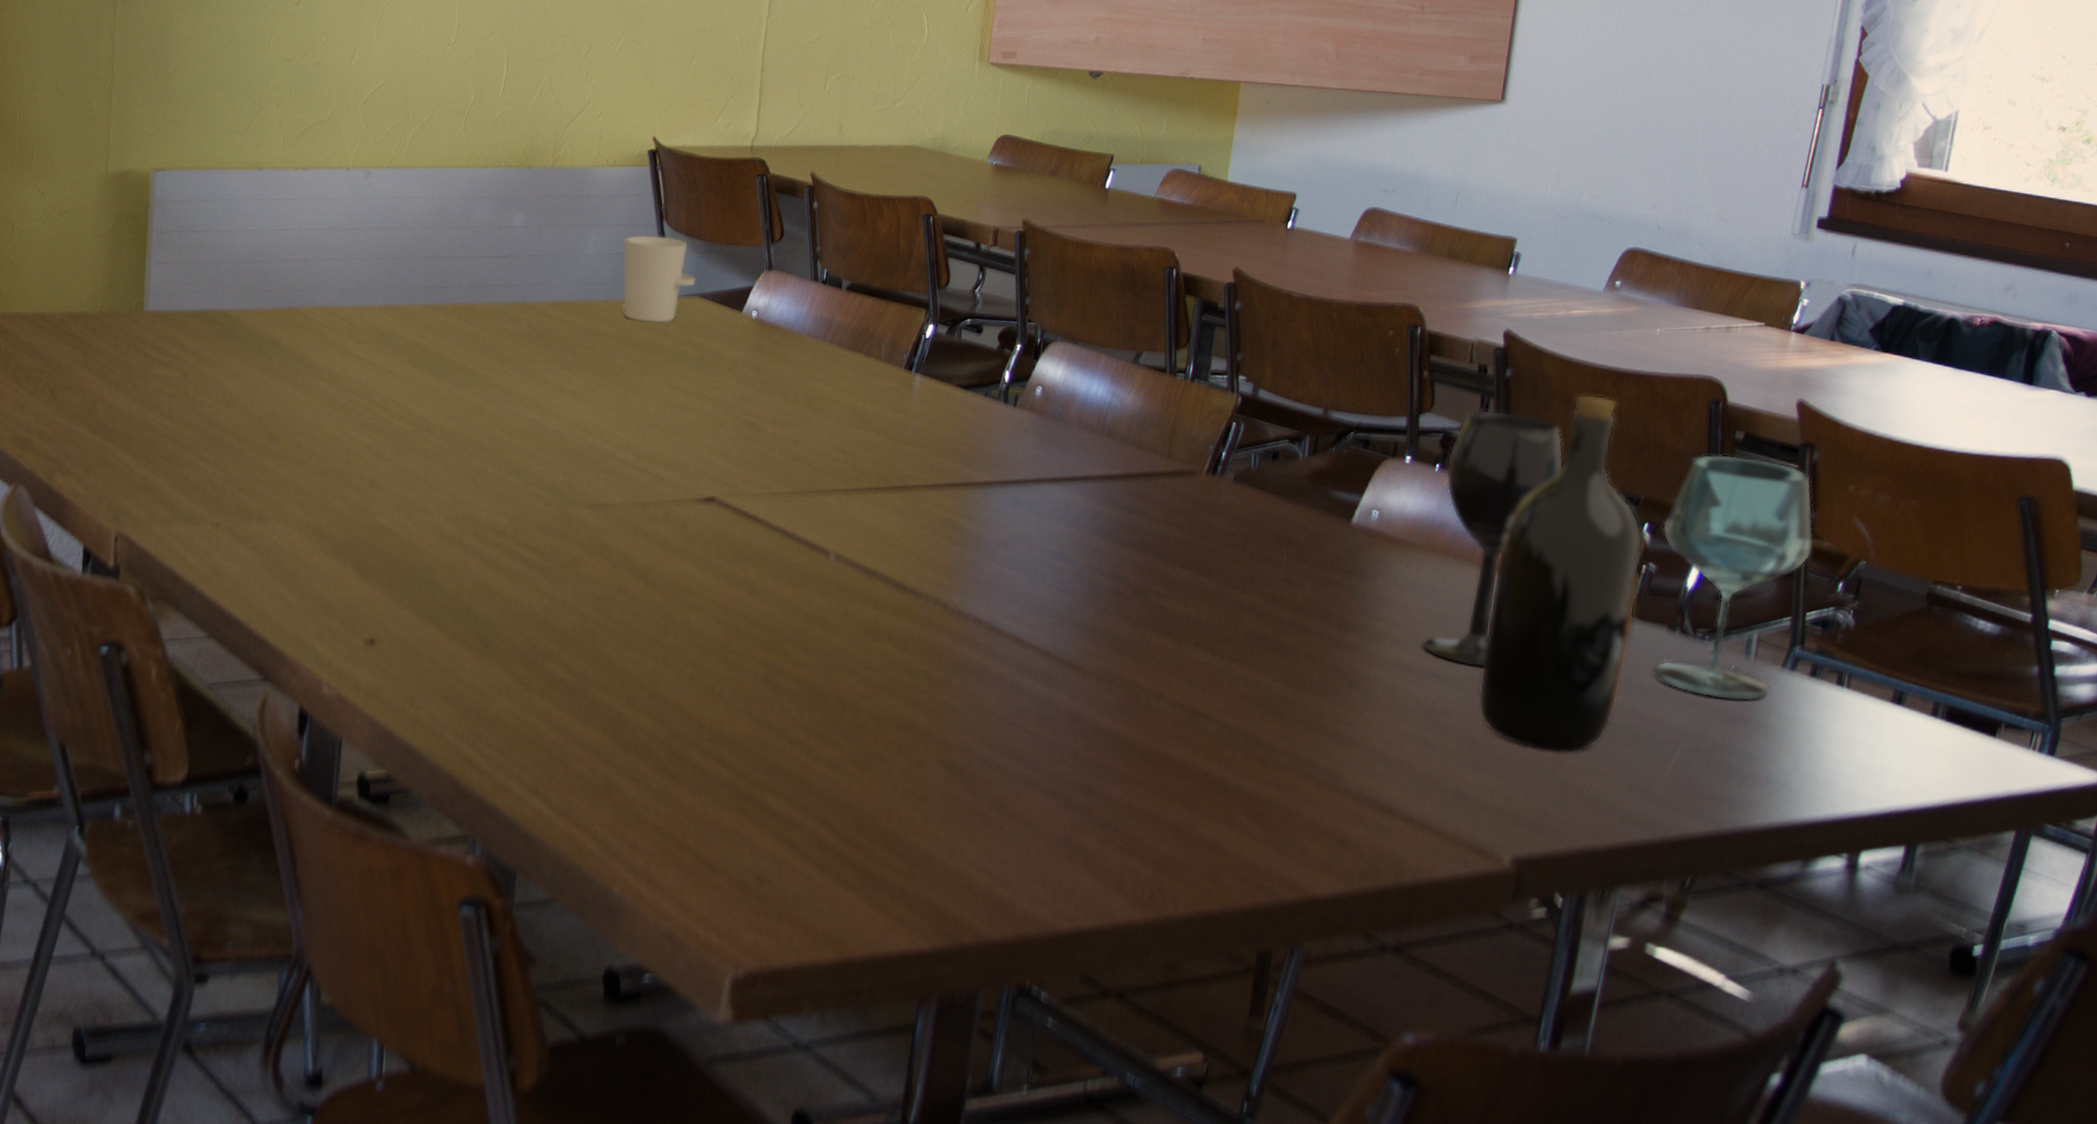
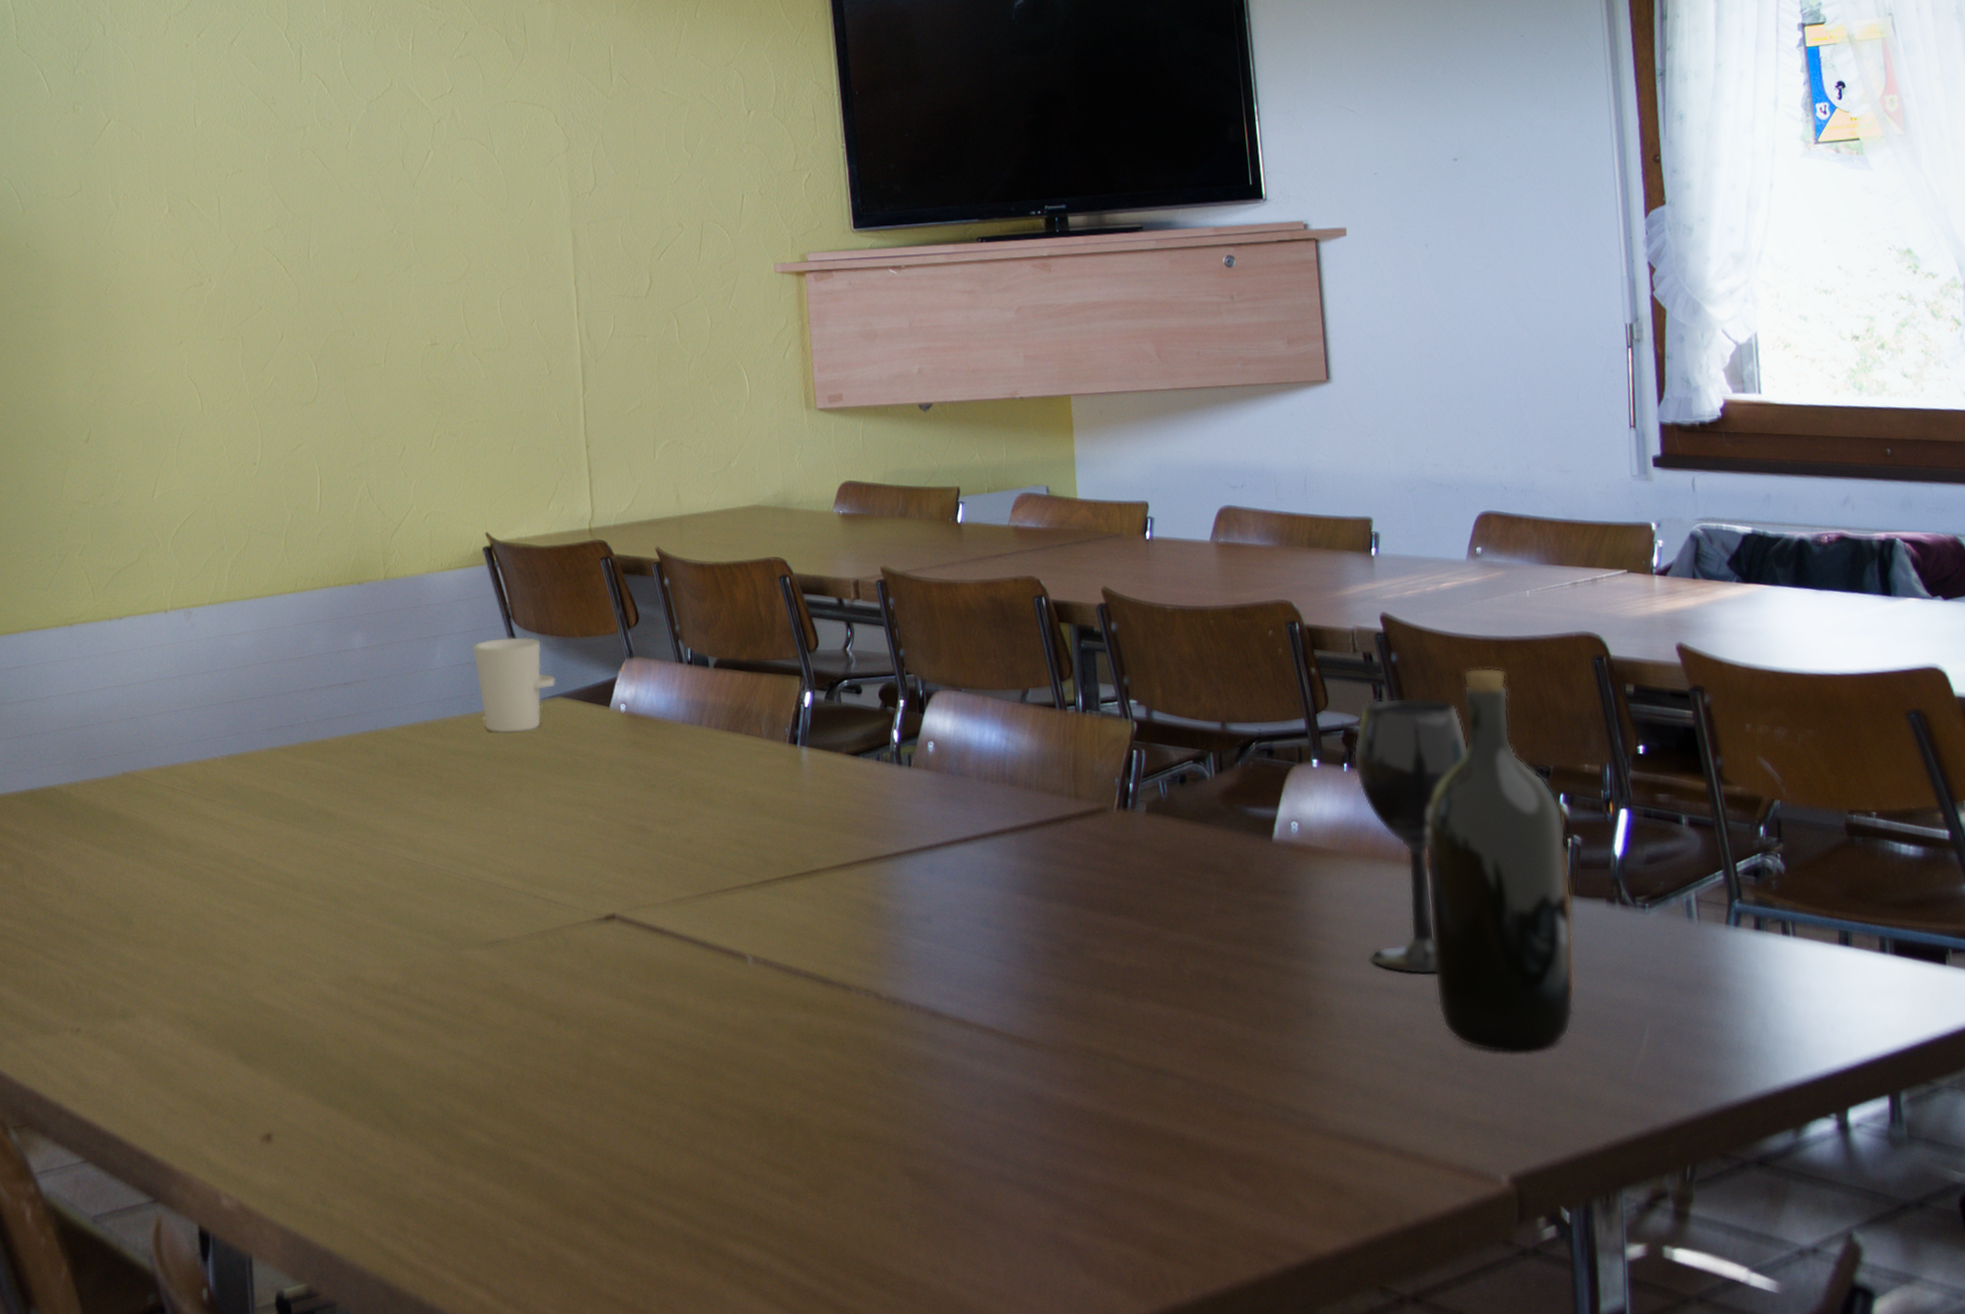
wine glass: present [1653,454,1815,701] -> none [1578,710,1727,969]

